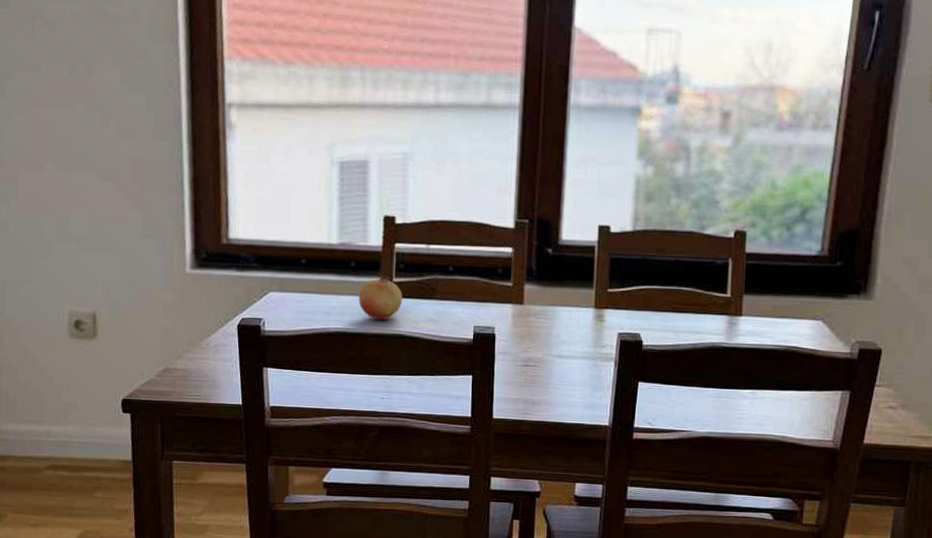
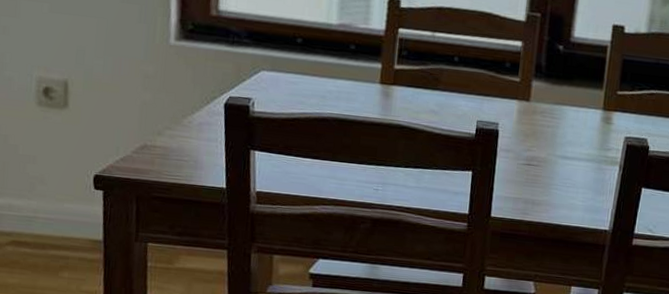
fruit: present [359,275,403,320] -> none [357,61,404,109]

